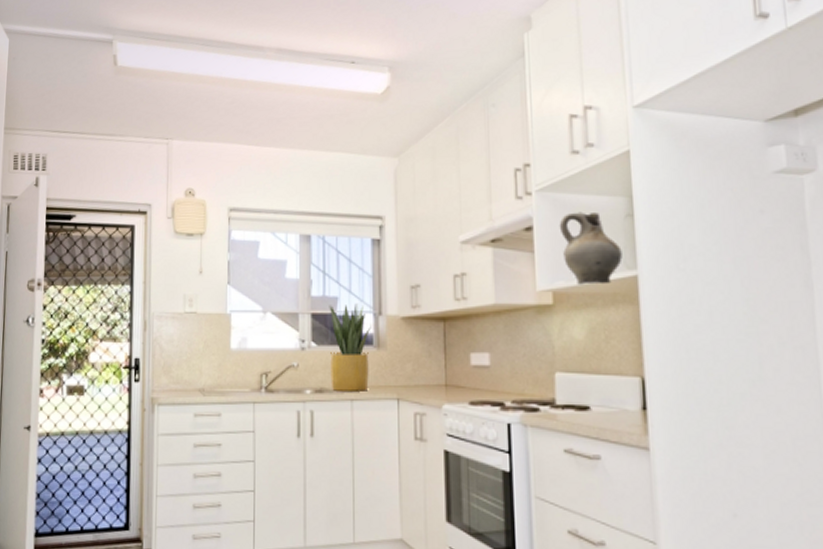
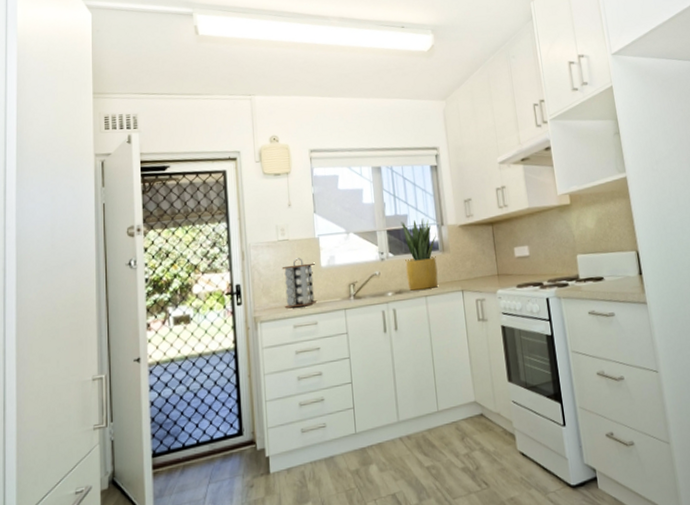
spice rack: none [186,335,223,394] -> present [281,258,317,309]
ceramic jug: present [559,211,623,285] -> none [569,132,615,188]

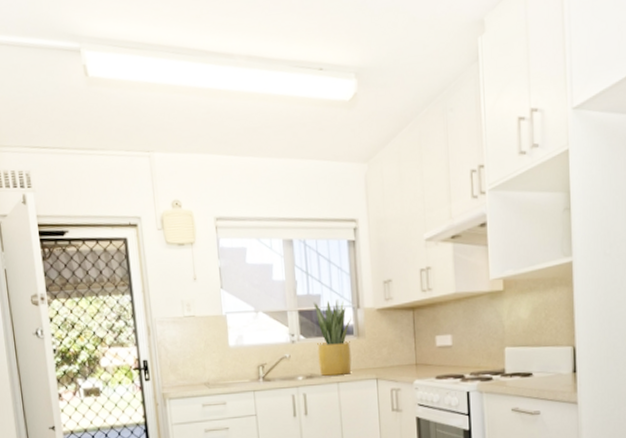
spice rack: present [281,258,317,309] -> none [188,336,226,387]

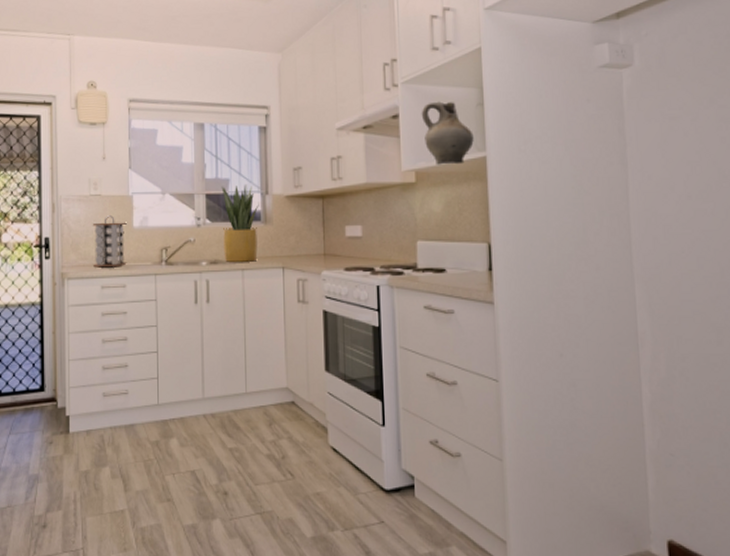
spice rack: none [188,336,226,387] -> present [92,215,127,268]
ceramic jug: none [508,206,560,272] -> present [421,101,474,165]

